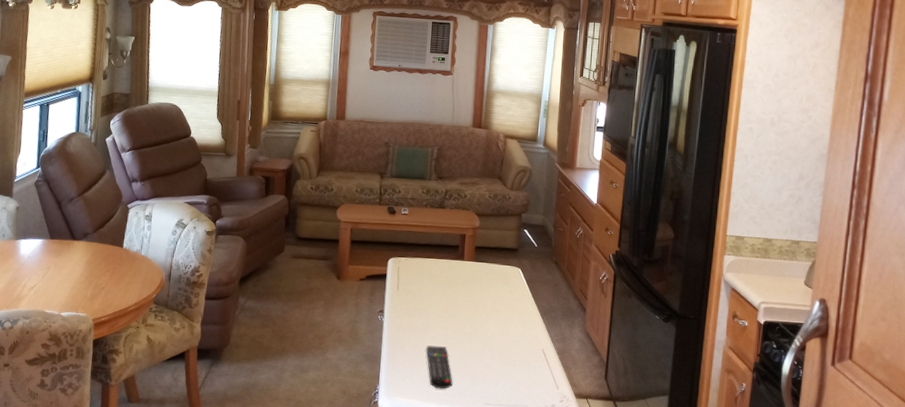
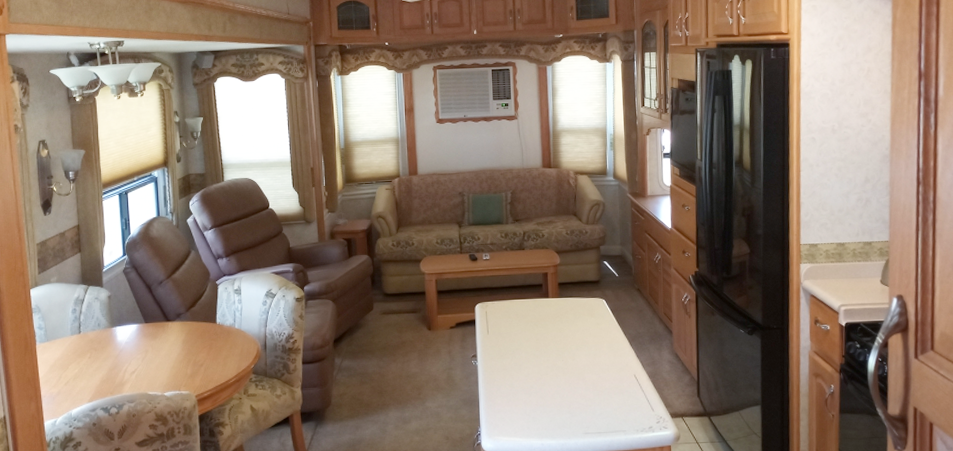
remote control: present [426,345,453,390] -> none [521,383,551,424]

